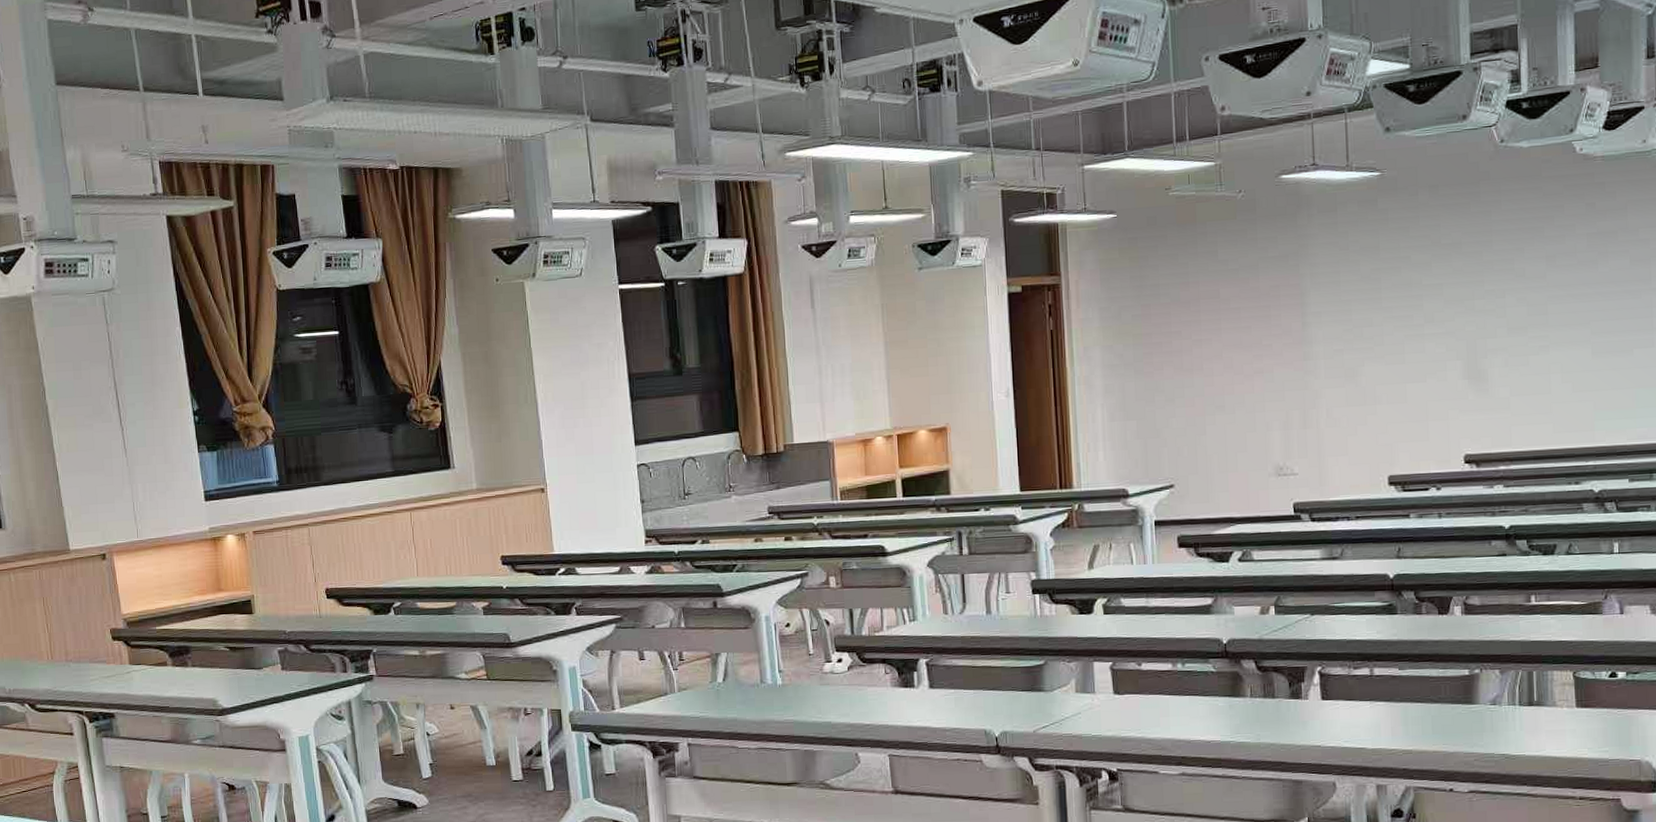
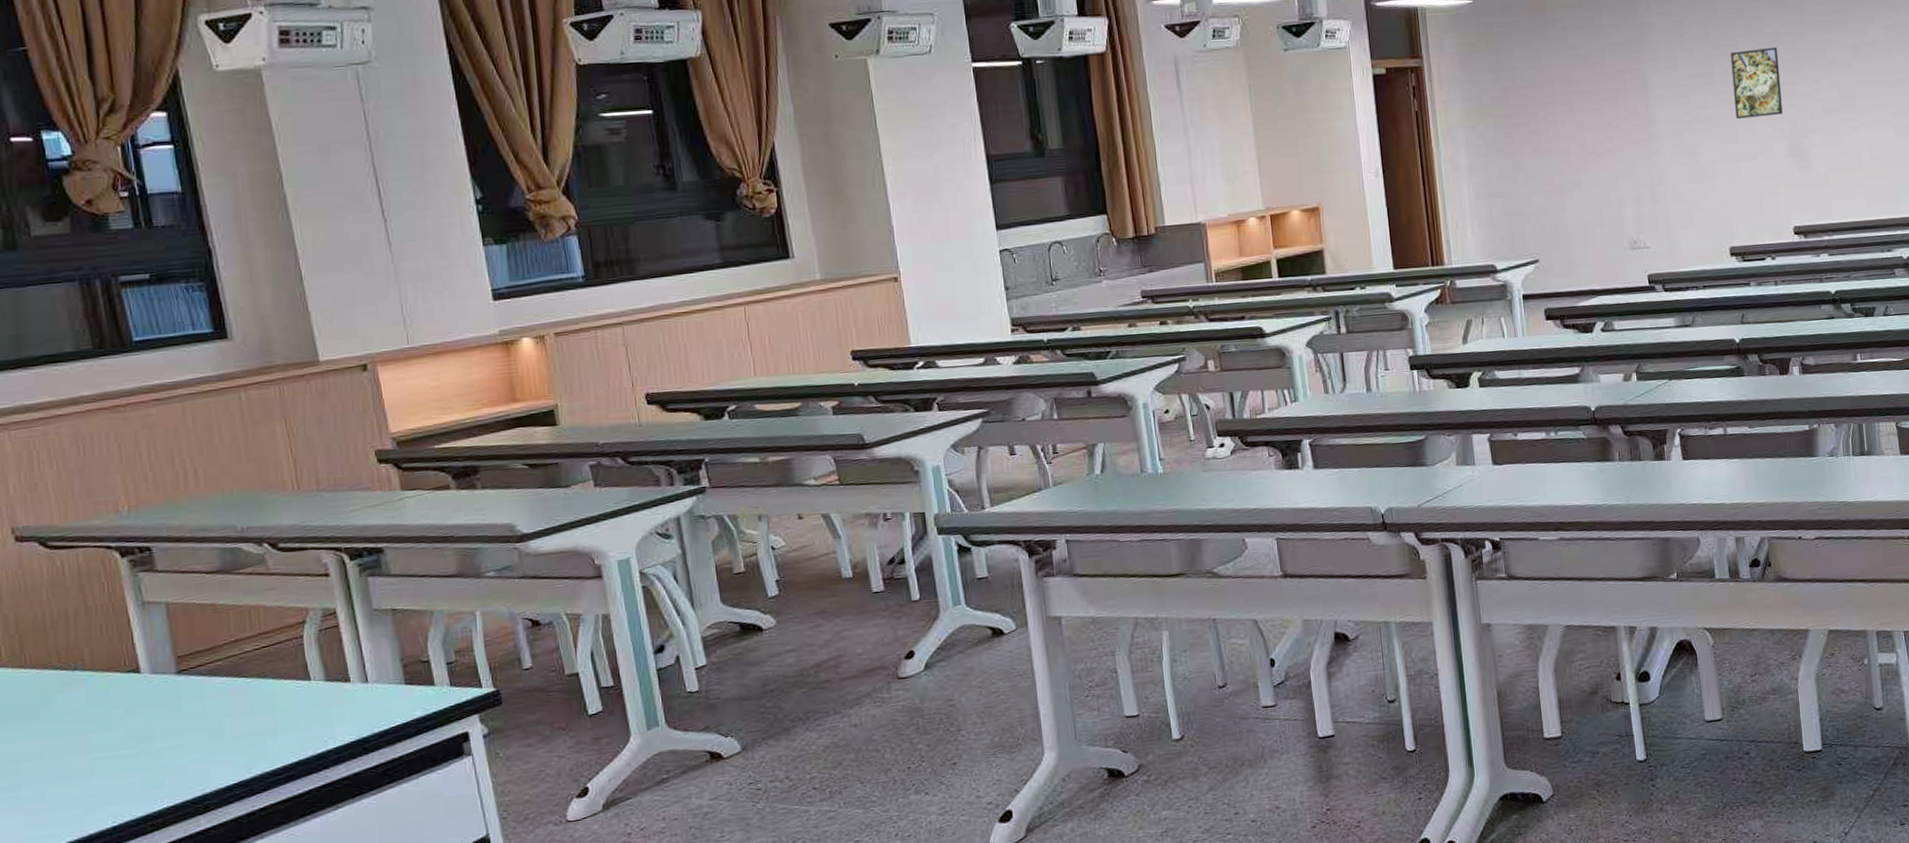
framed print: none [1401,258,1459,337] -> present [1730,47,1783,119]

